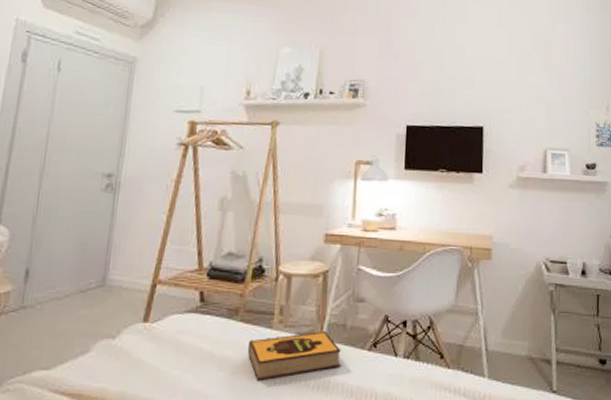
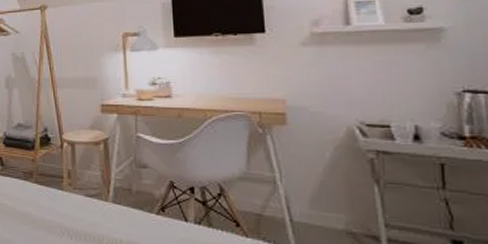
hardback book: present [247,330,341,380] -> none [44,193,130,235]

